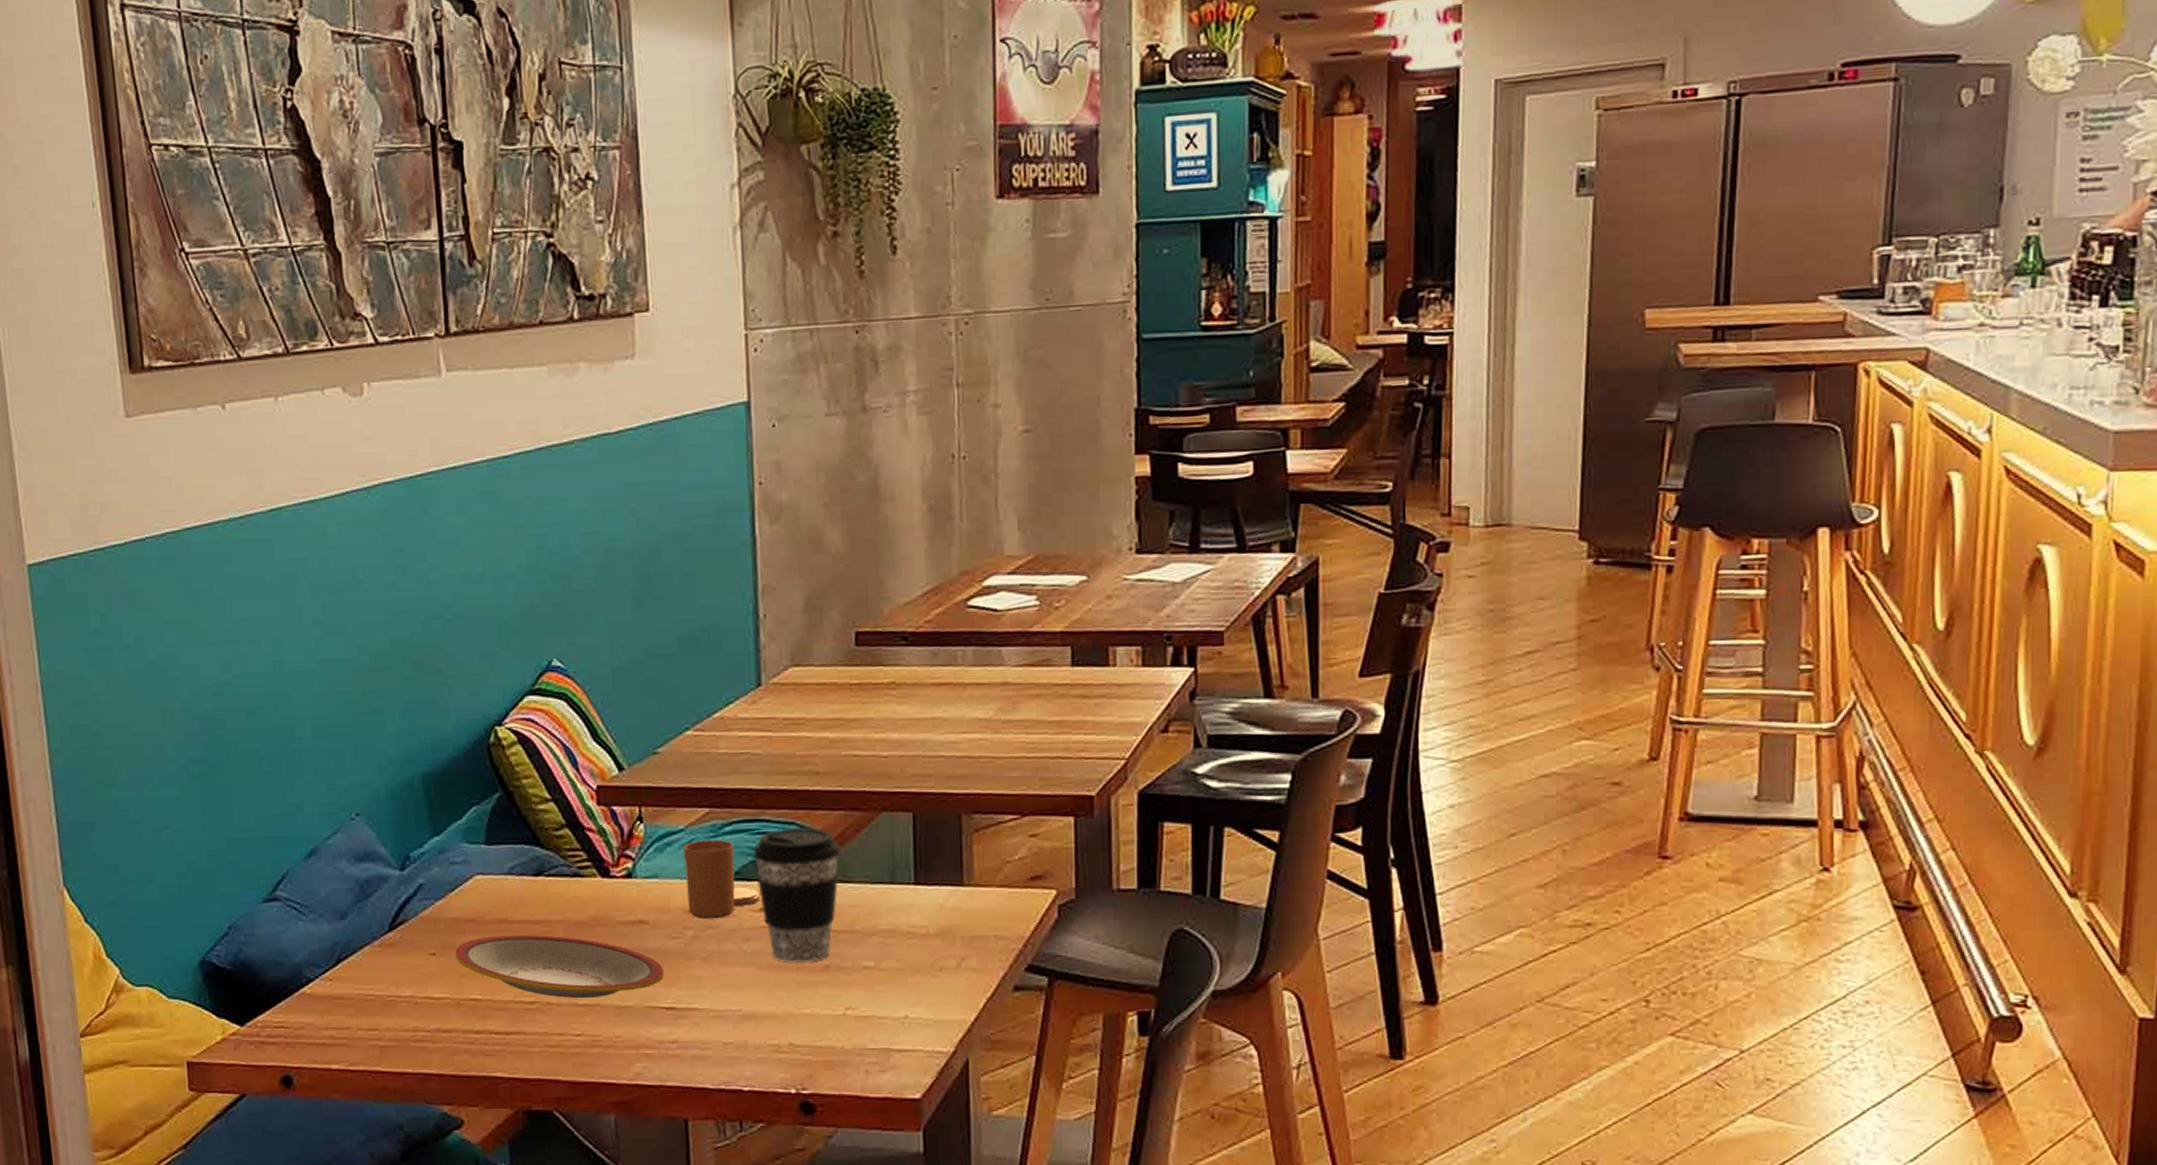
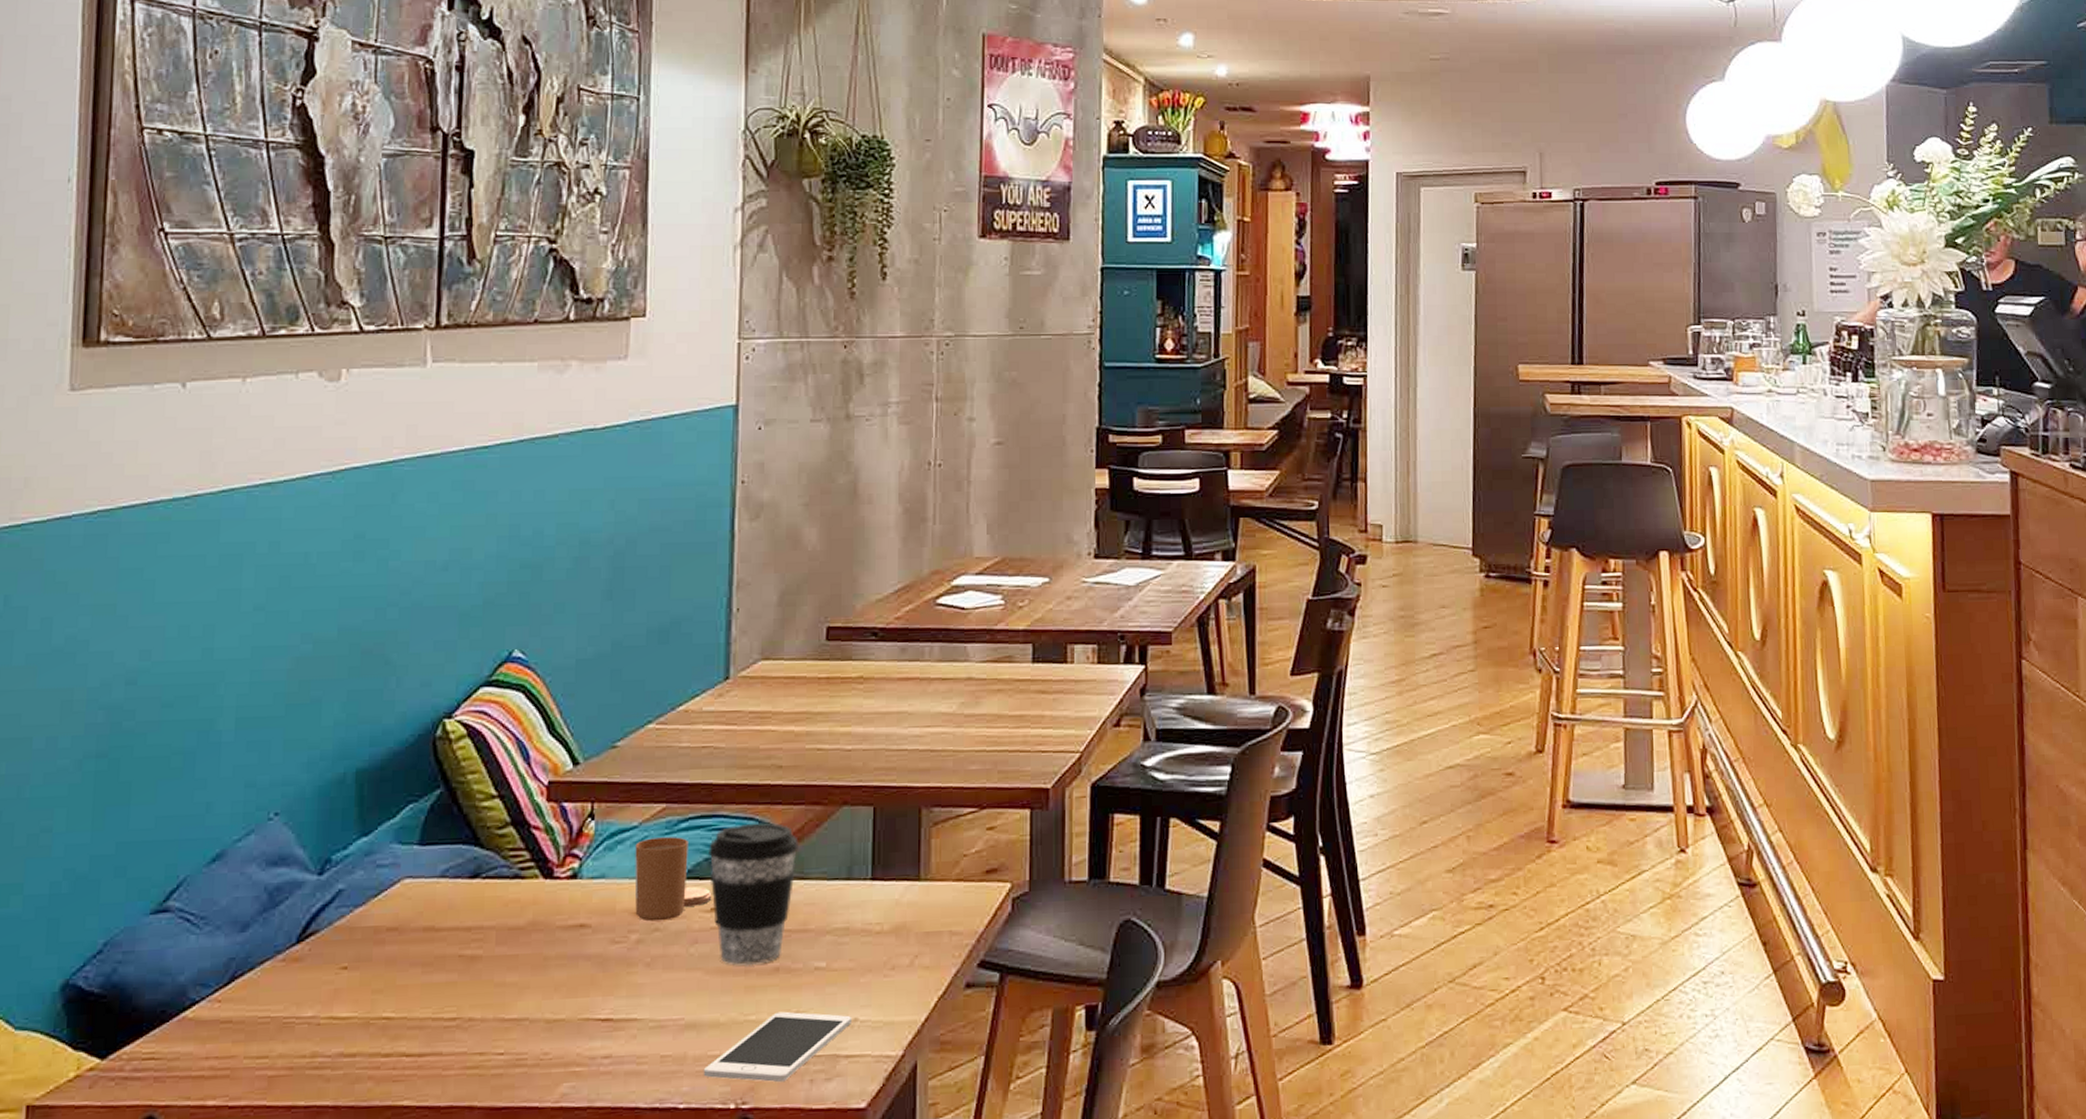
plate: present [455,934,665,999] -> none [370,943,604,1013]
cell phone: none [763,1006,902,1071] -> present [703,1011,851,1082]

